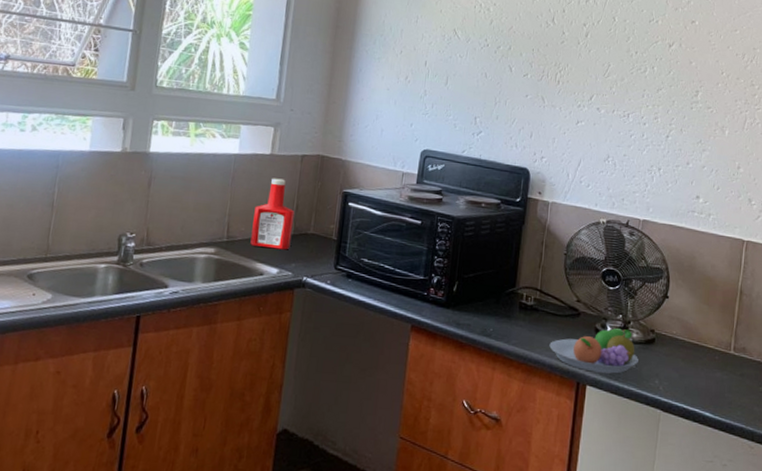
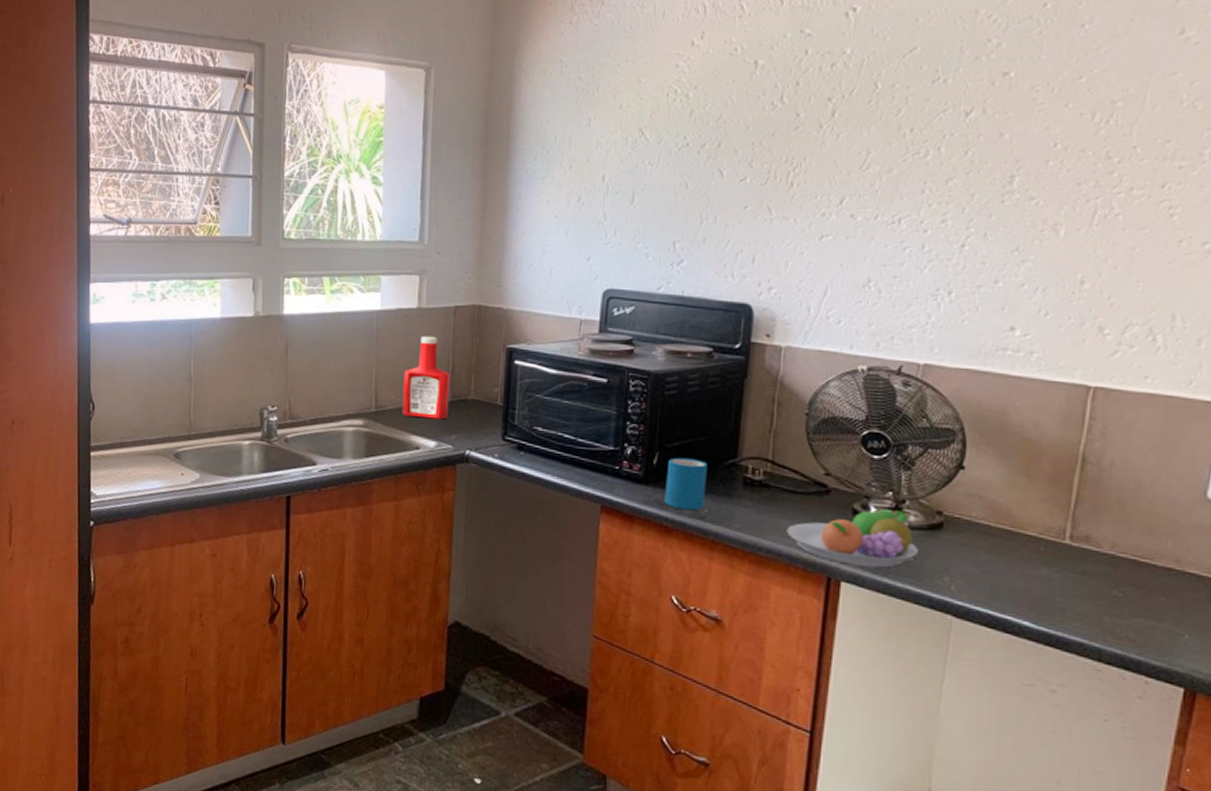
mug: none [460,286,494,329] -> present [664,457,707,511]

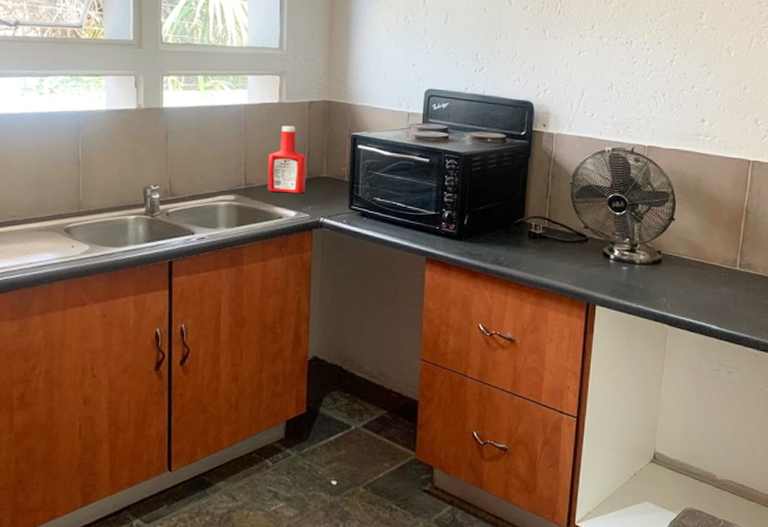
mug: present [664,457,707,511] -> none [473,218,503,259]
fruit bowl: present [786,509,918,568] -> none [559,251,646,294]

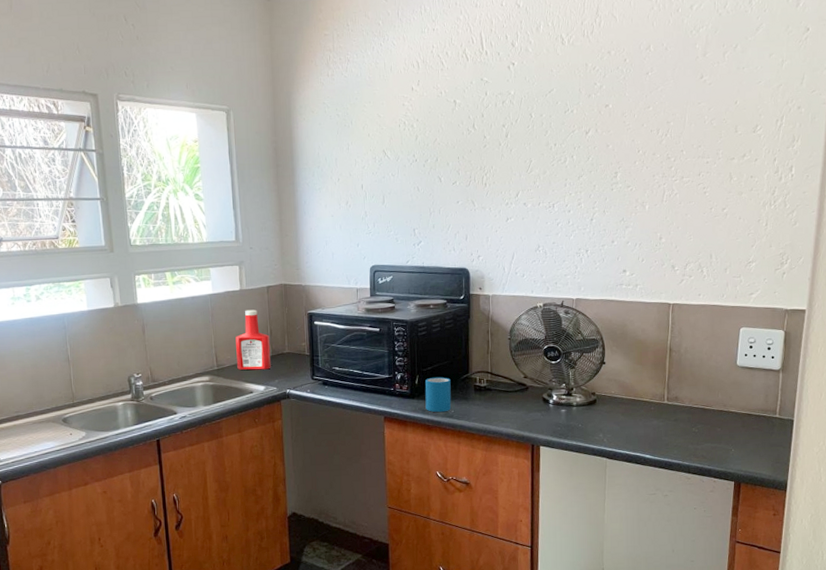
mug: none [473,218,503,259] -> present [425,377,452,413]

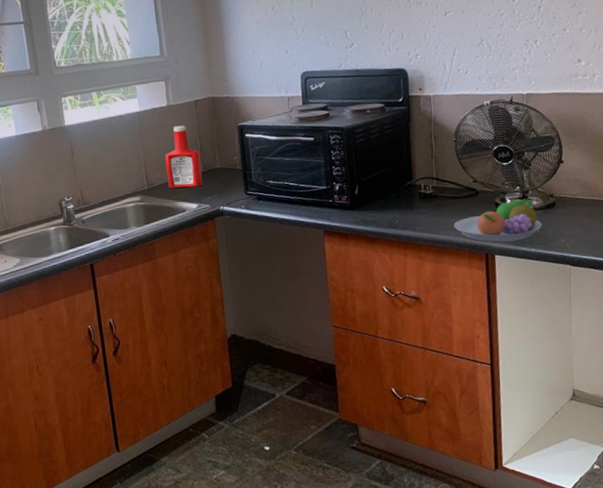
mug: present [425,377,452,413] -> none [365,185,395,224]
fruit bowl: none [504,395,583,435] -> present [453,198,542,242]

